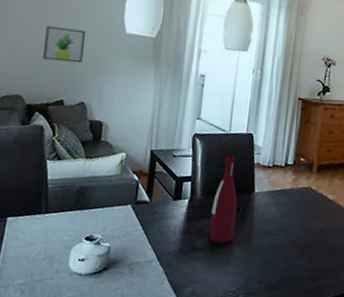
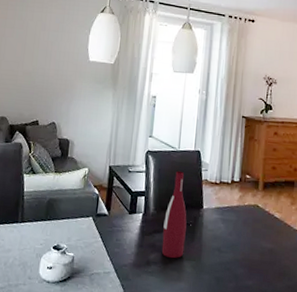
wall art: present [43,26,85,63] -> none [24,57,57,88]

